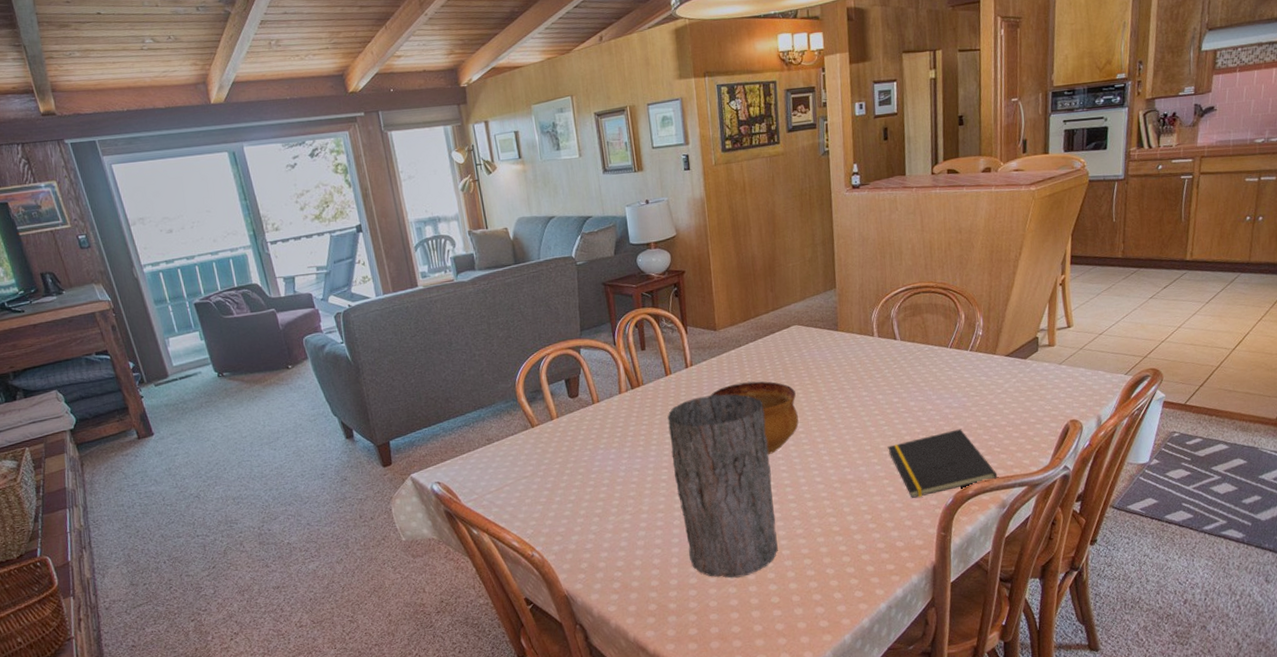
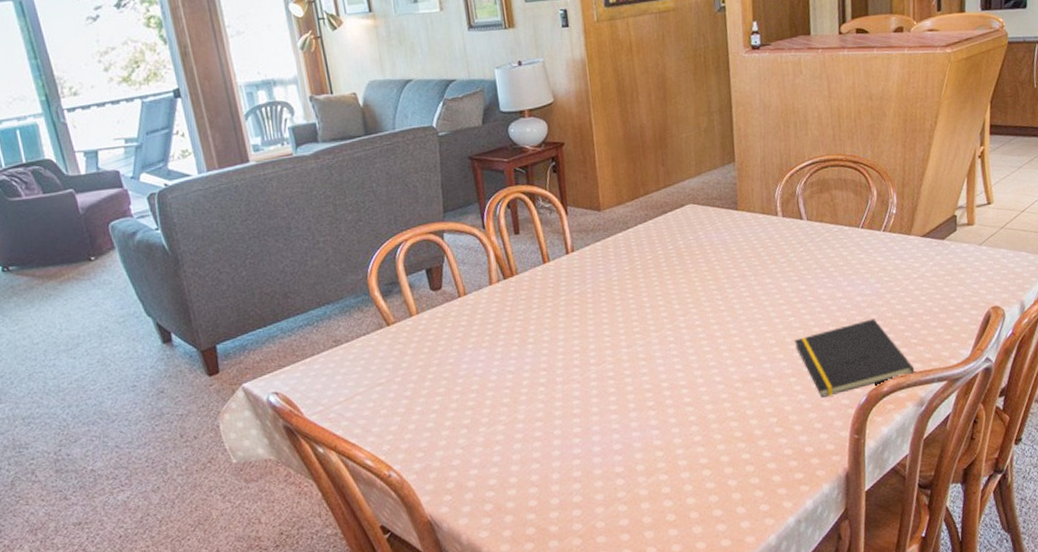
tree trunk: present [667,394,778,578] -> none [545,283,674,495]
bowl: present [711,381,799,455] -> none [595,268,695,353]

